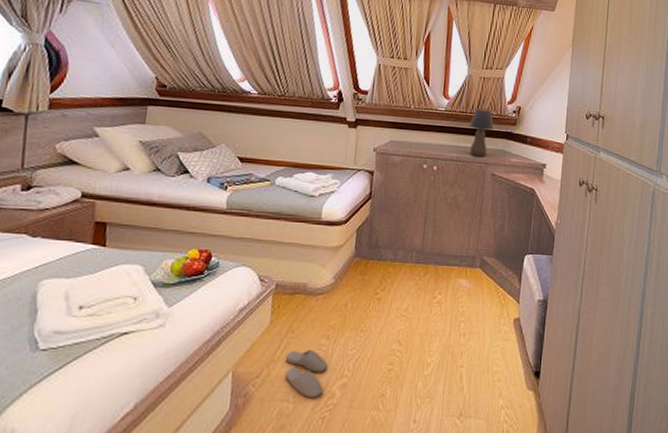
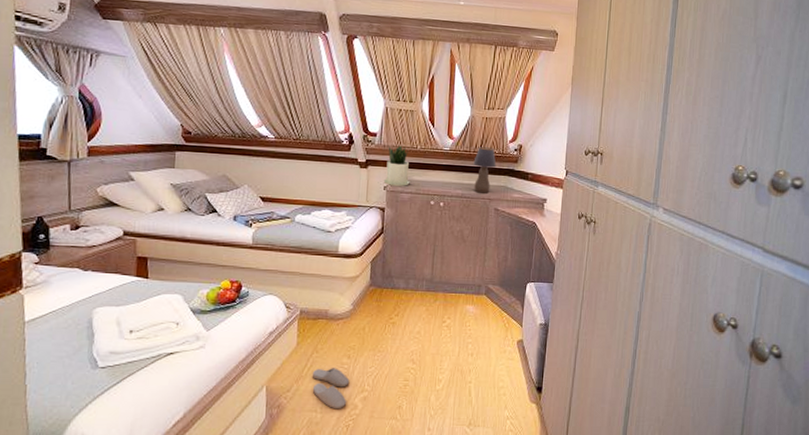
planter: none [373,104,402,149] -> present [383,145,410,187]

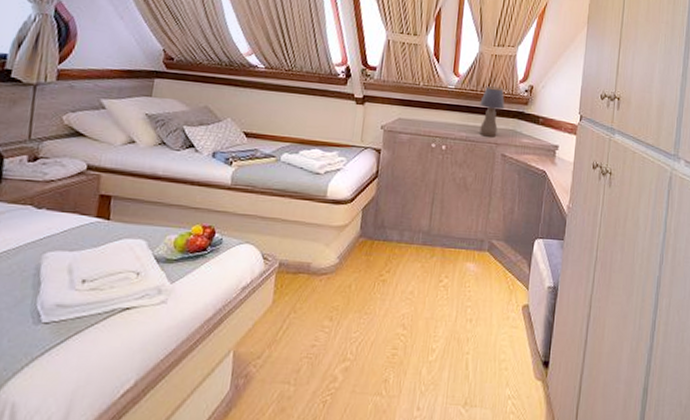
slippers: present [312,368,350,410] -> none [286,331,331,382]
planter: present [383,145,410,187] -> none [380,81,410,127]

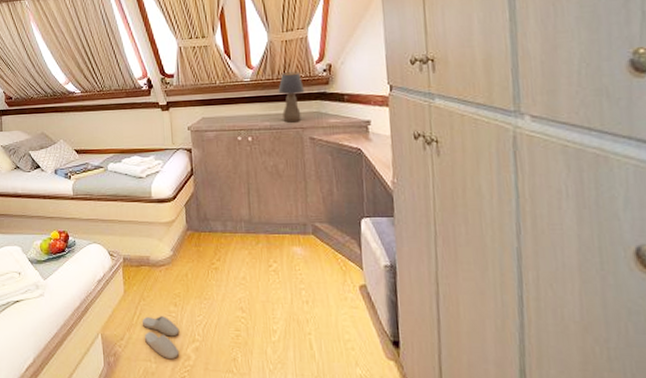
slippers: none [286,331,331,382] -> present [142,316,180,360]

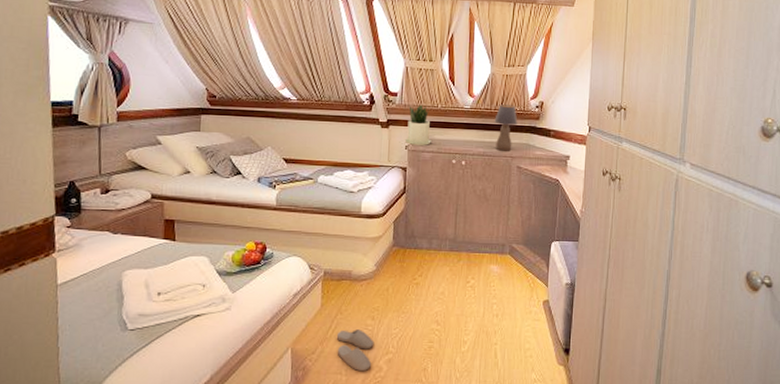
planter: none [186,83,214,126] -> present [404,104,431,146]

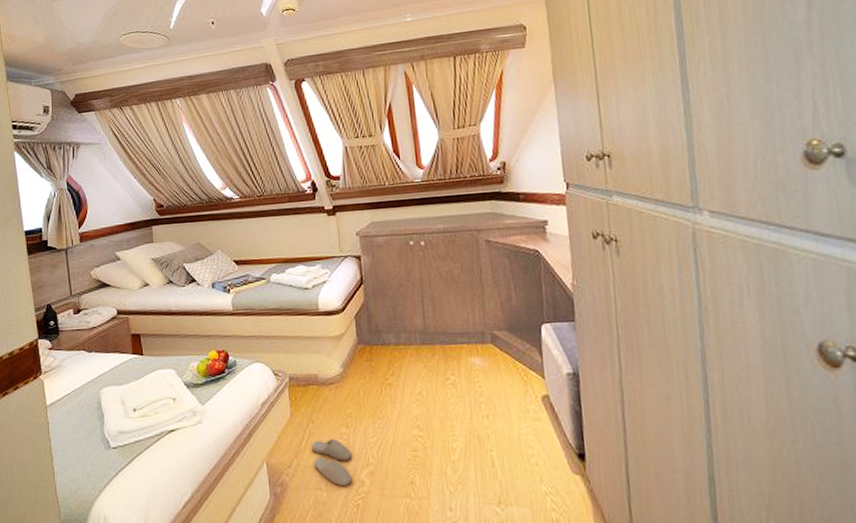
planter: present [404,104,431,146] -> none [353,184,384,231]
table lamp: present [494,104,518,153] -> none [451,171,479,226]

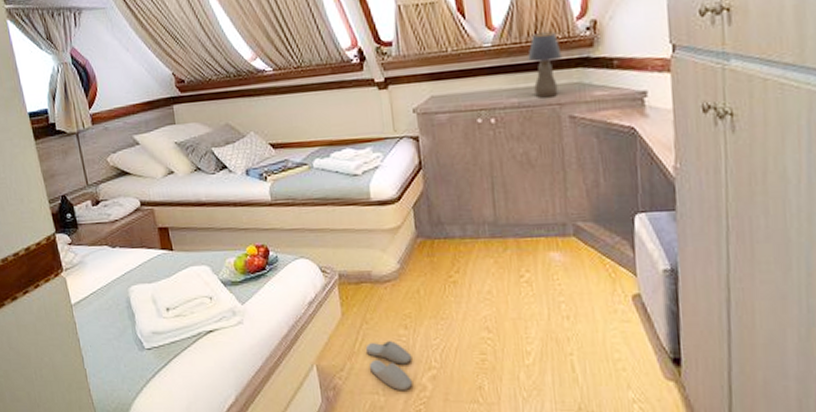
table lamp: none [451,171,479,226] -> present [528,31,563,100]

